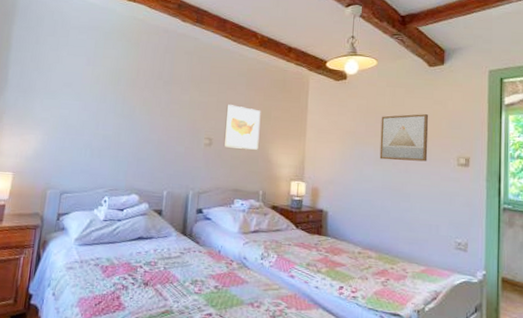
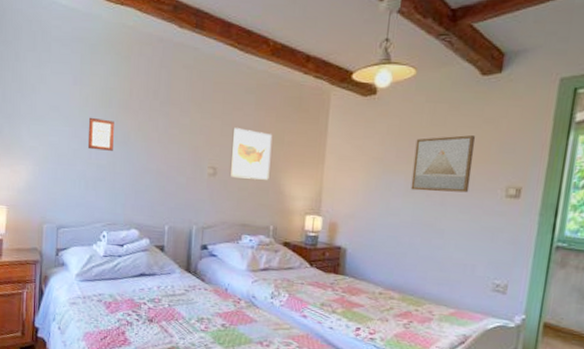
picture frame: none [95,93,122,123] -> present [87,117,114,151]

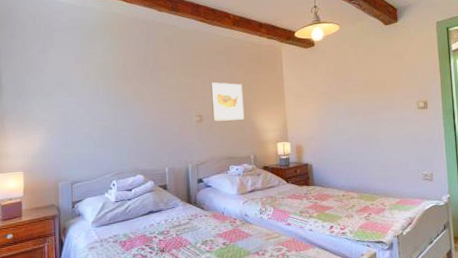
picture frame: present [87,117,114,151] -> none [91,87,115,114]
wall art: present [410,135,476,193] -> none [348,68,392,113]

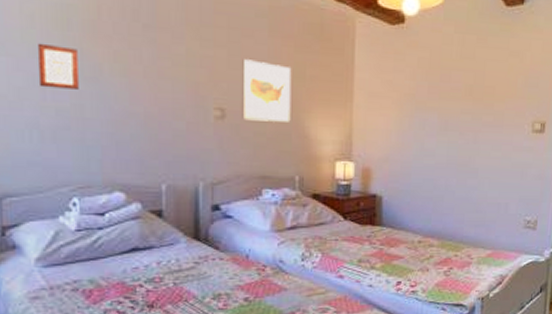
picture frame: none [91,87,115,114] -> present [36,43,79,89]

